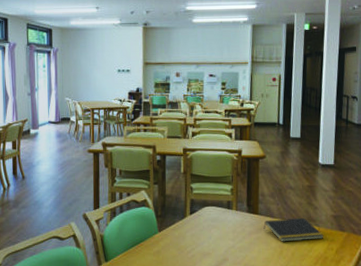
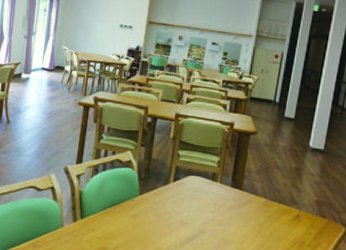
notepad: present [263,217,324,242] -> none [245,197,304,222]

